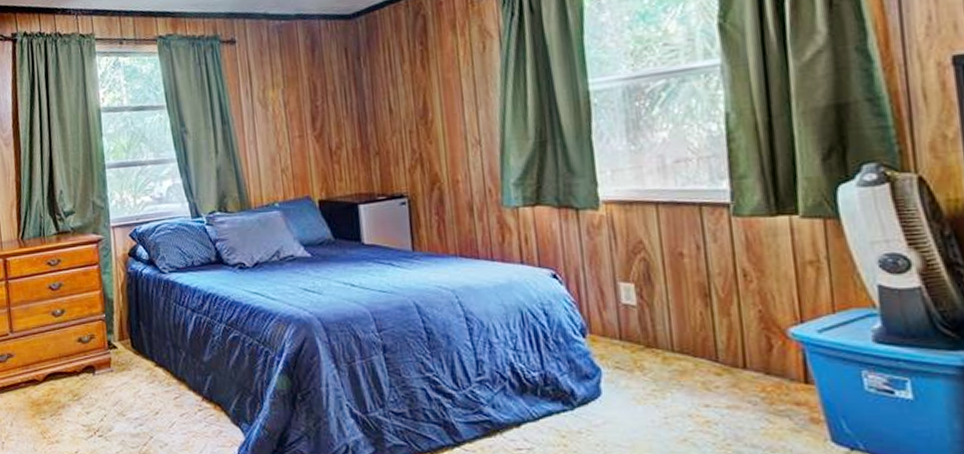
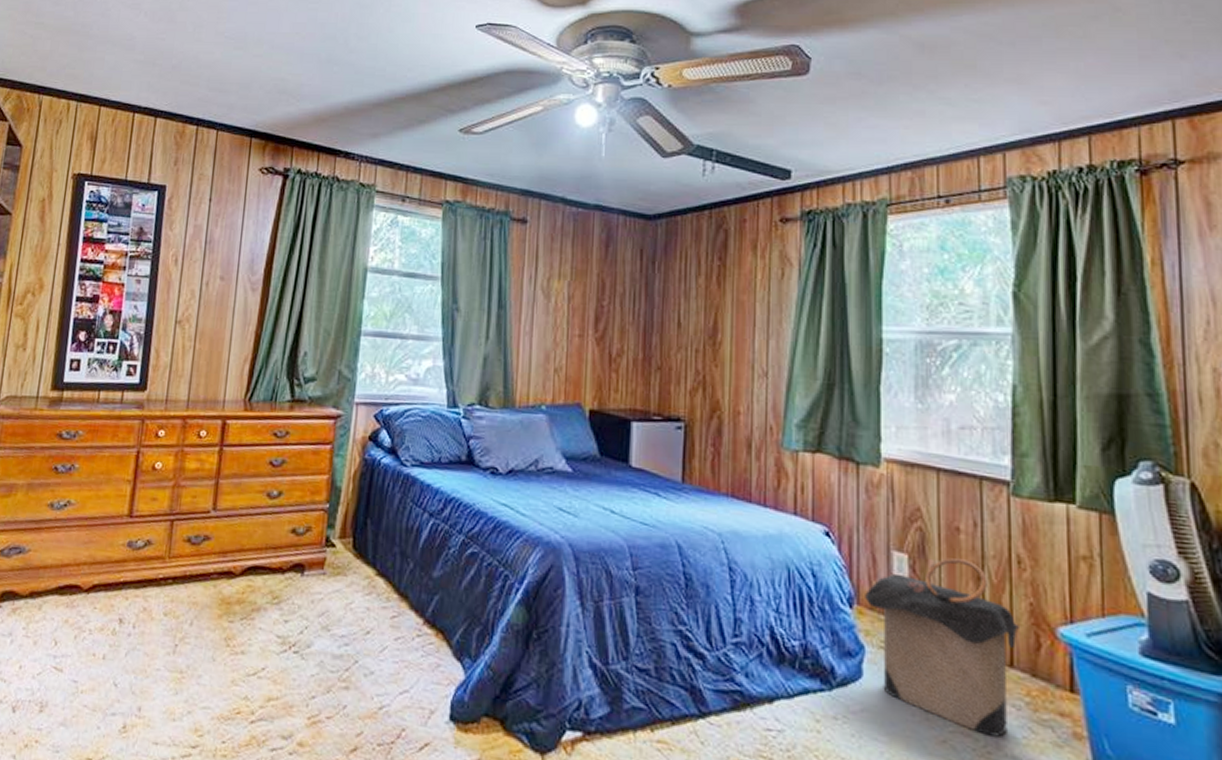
laundry hamper: none [596,279,751,430] -> present [865,557,1021,737]

